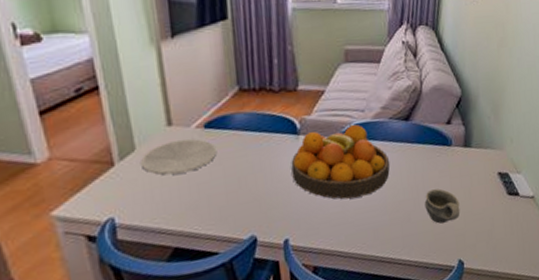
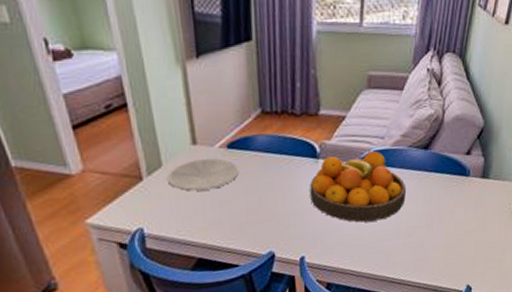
cup: present [424,189,461,224] -> none [437,217,473,250]

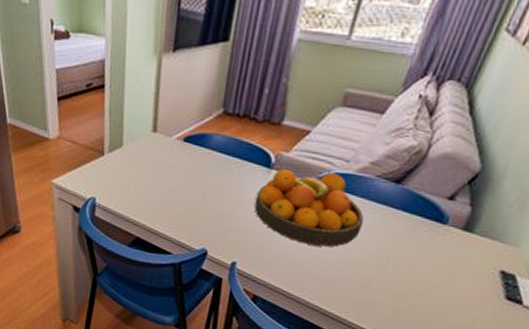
plate: present [167,157,239,192] -> none [125,146,191,177]

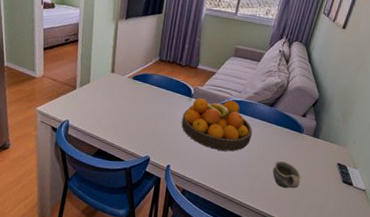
cup: none [391,263,437,304] -> present [272,161,301,189]

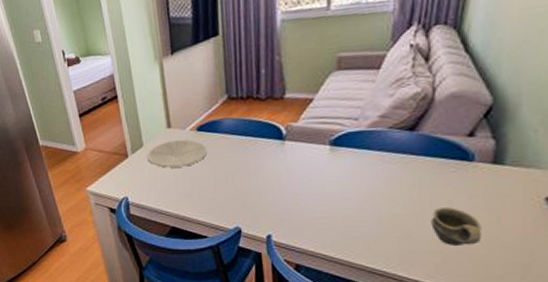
plate: none [91,82,138,104] -> present [147,139,208,168]
fruit bowl: present [181,98,253,152] -> none [275,131,388,206]

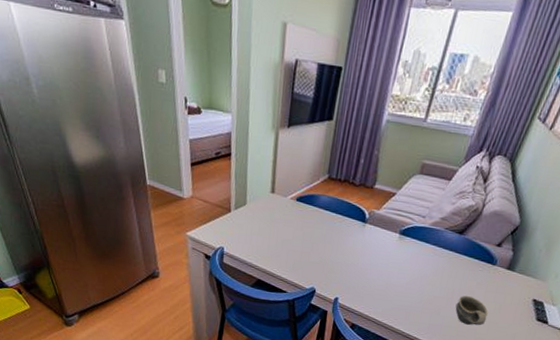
plate: present [147,139,208,168] -> none [248,204,302,230]

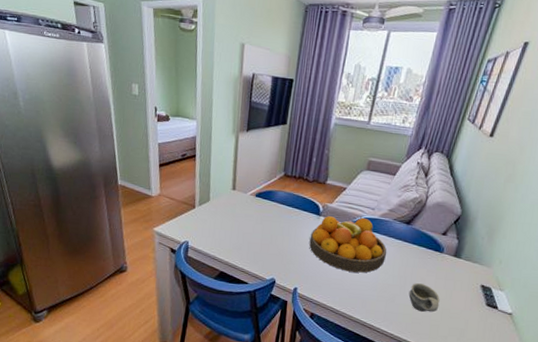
fruit bowl: none [353,223,436,284] -> present [309,216,387,273]

